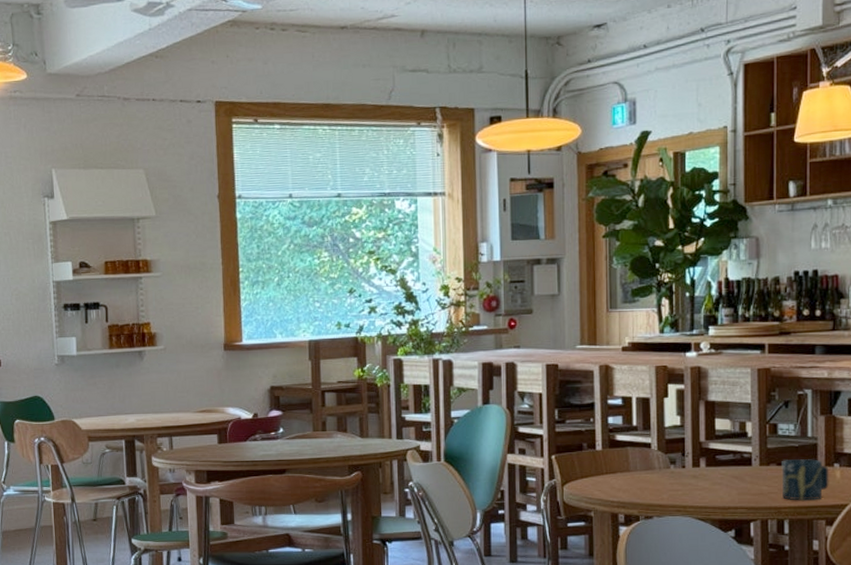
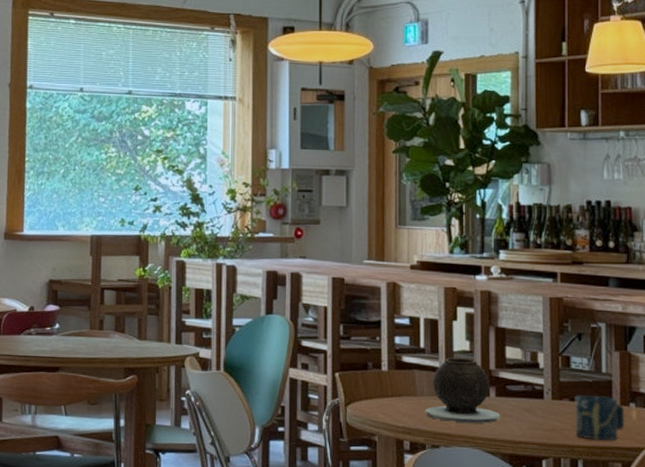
vase: none [638,433,711,493] -> present [425,358,501,424]

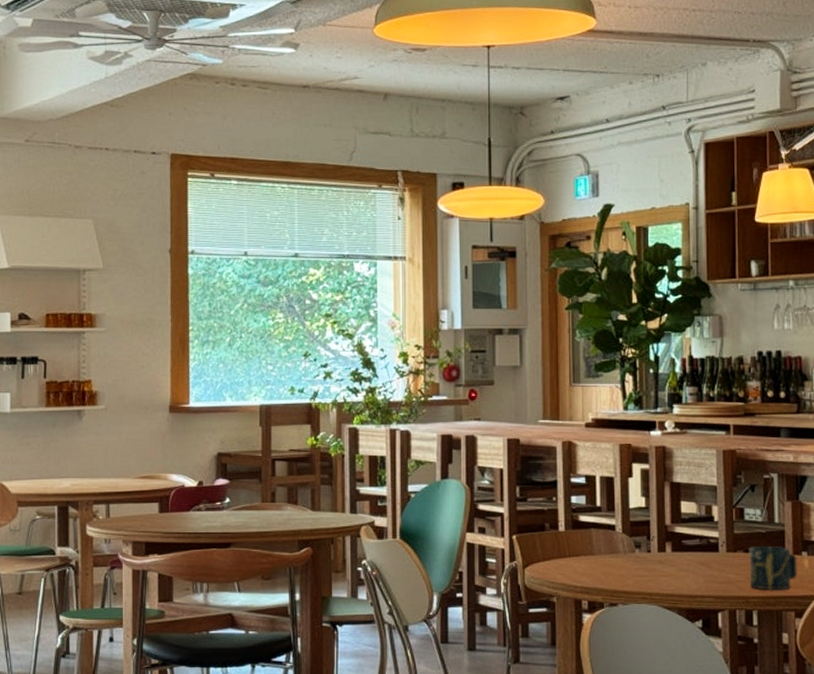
vase: present [425,358,501,424] -> none [603,515,677,579]

